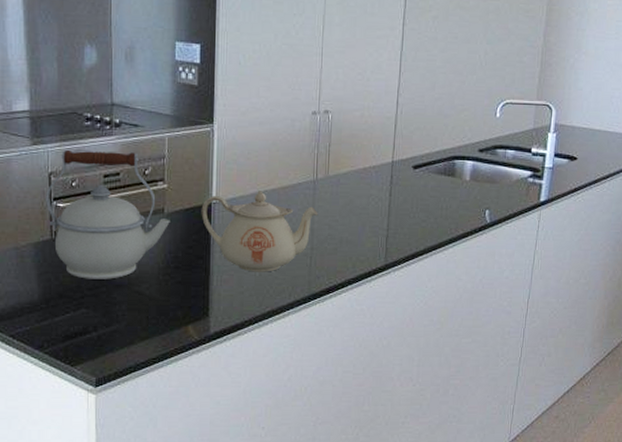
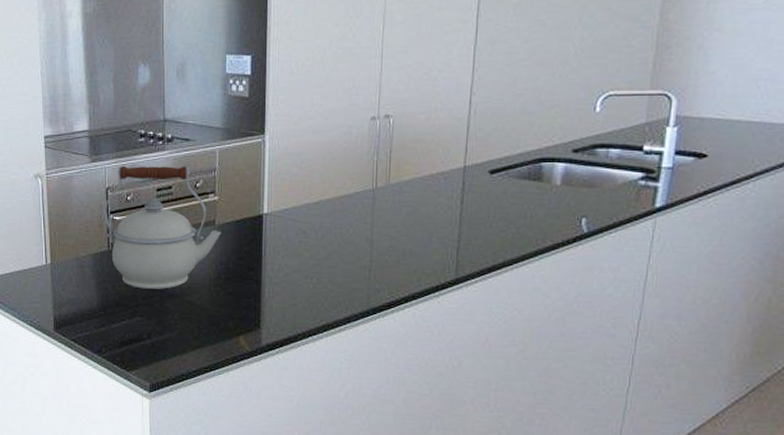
teapot: present [201,191,318,272] -> none [252,201,378,285]

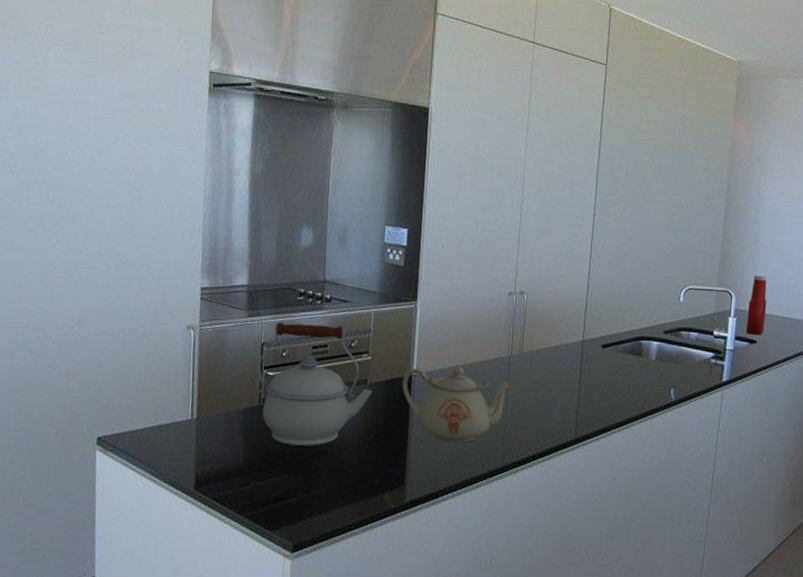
teapot: none [252,201,378,285] -> present [401,365,512,443]
ketchup bottle: none [691,70,726,147] -> present [745,275,767,335]

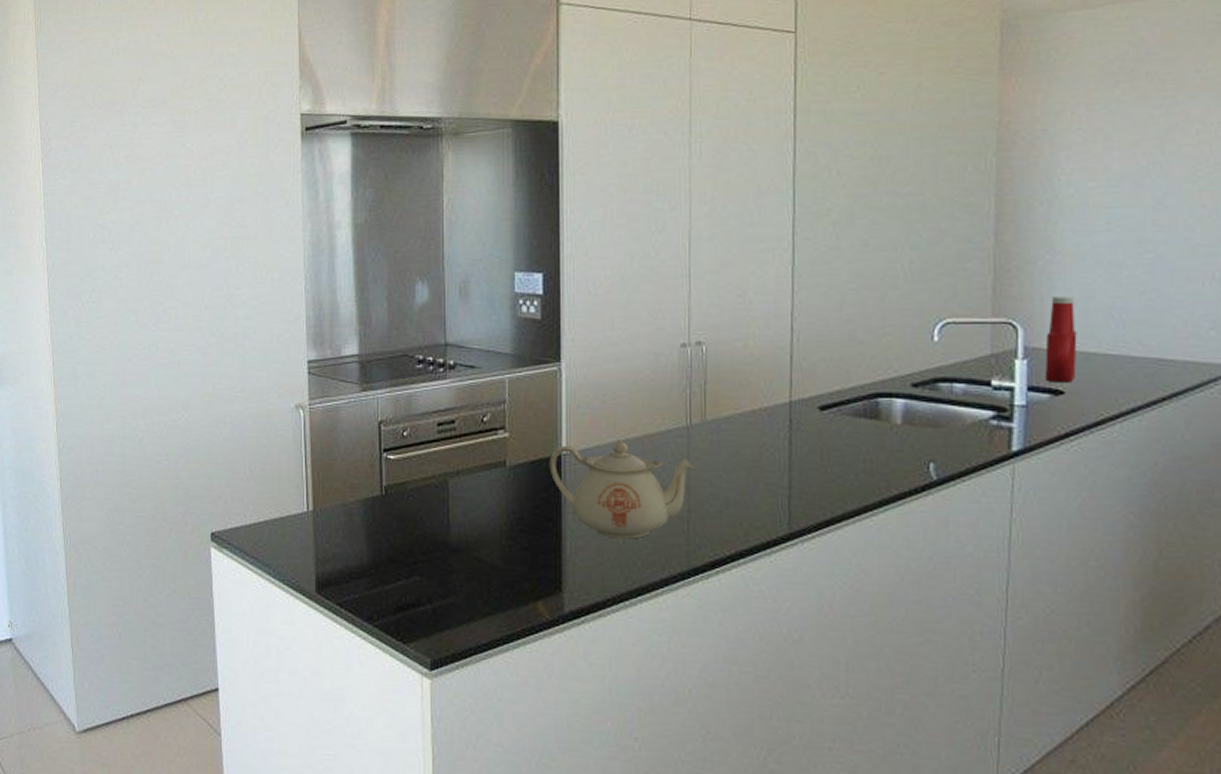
kettle: present [257,322,372,446] -> none [376,397,513,543]

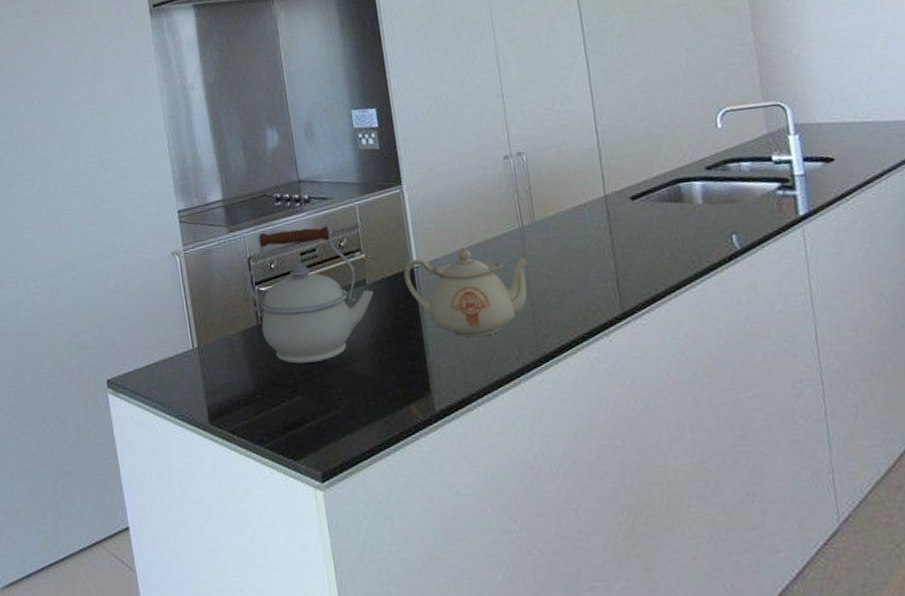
kettle: none [376,397,513,543] -> present [247,226,374,364]
ketchup bottle: present [1044,297,1077,383] -> none [809,76,841,152]

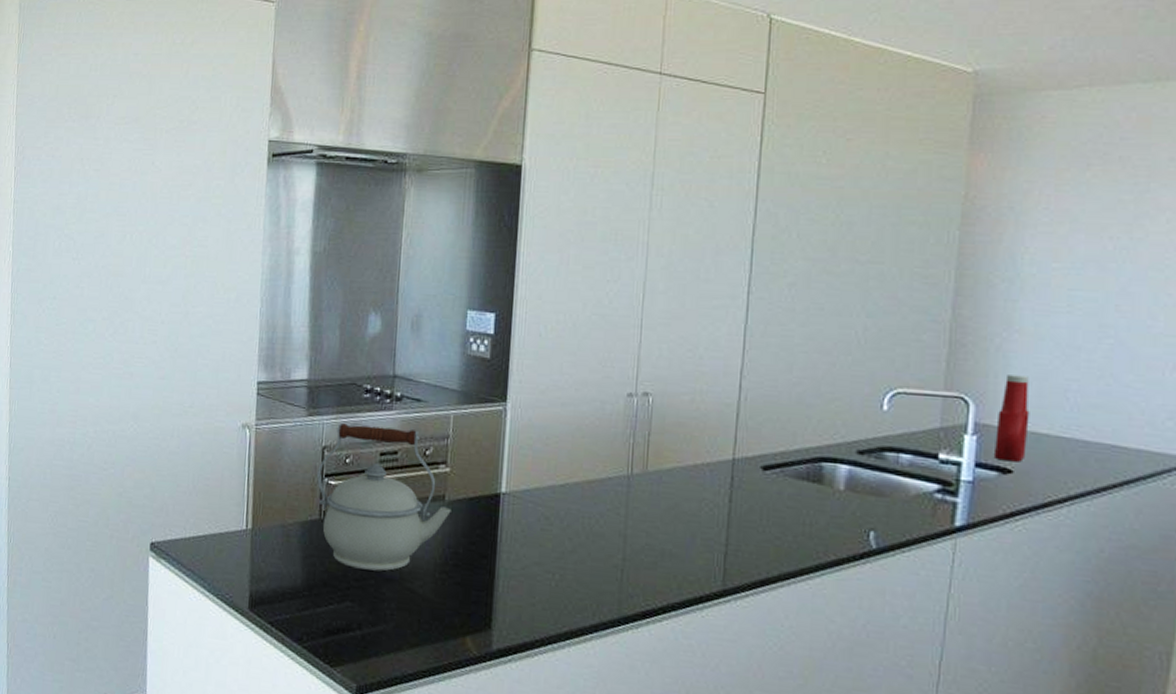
teapot: present [403,247,532,338] -> none [487,483,633,583]
ketchup bottle: none [809,76,841,152] -> present [993,375,1030,462]

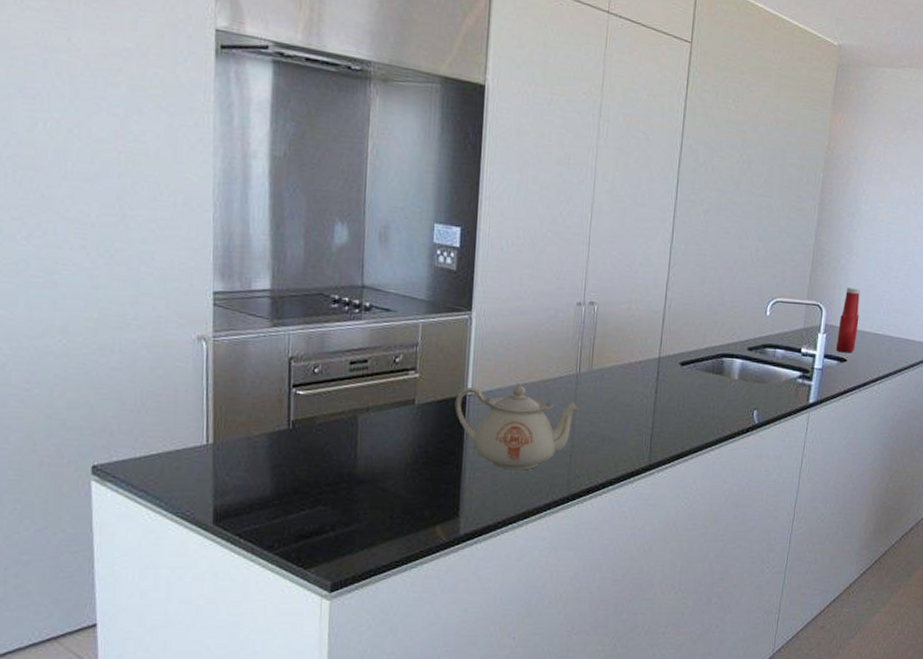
kettle: present [317,423,451,571] -> none [284,334,421,475]
teapot: none [487,483,633,583] -> present [454,383,580,470]

